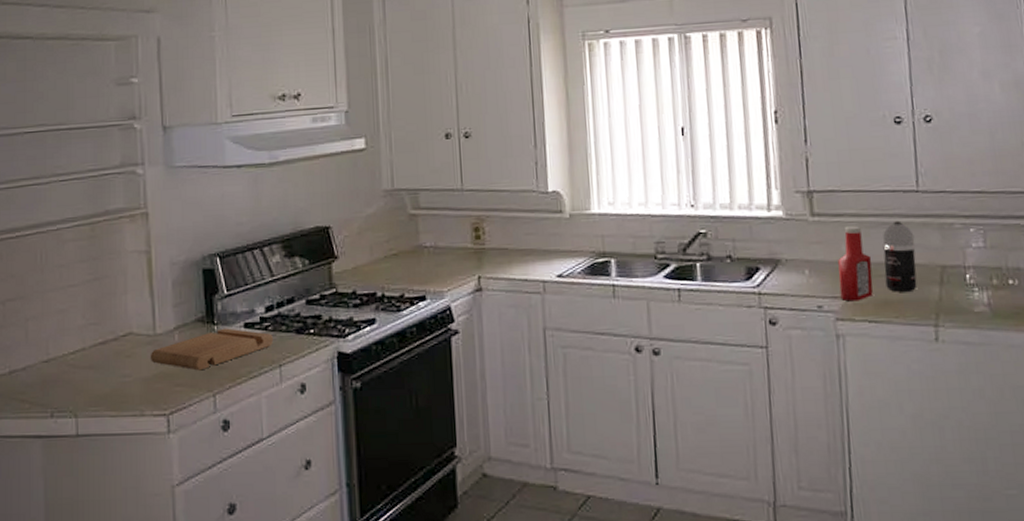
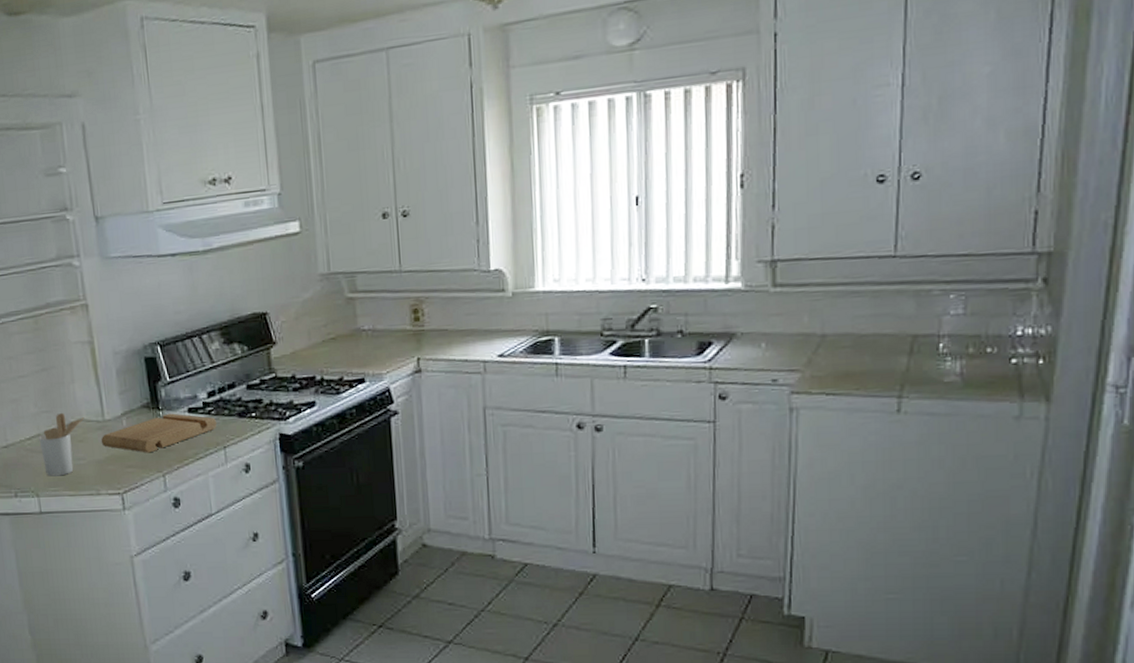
utensil holder: none [83,325,135,395] -> present [39,412,85,477]
ketchup bottle: present [838,226,873,302] -> none [797,295,836,374]
spray bottle: present [882,220,917,292] -> none [848,288,886,364]

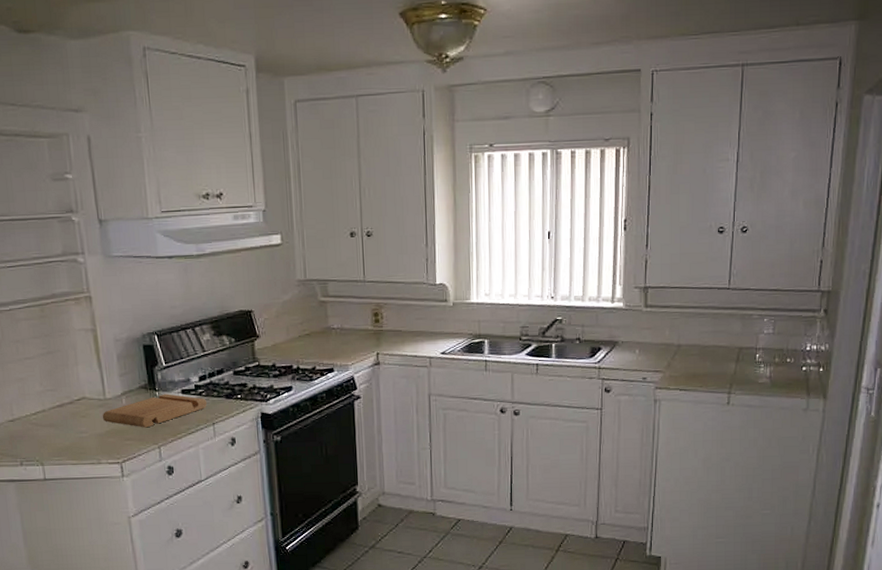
utensil holder: present [39,412,85,477] -> none [44,391,87,448]

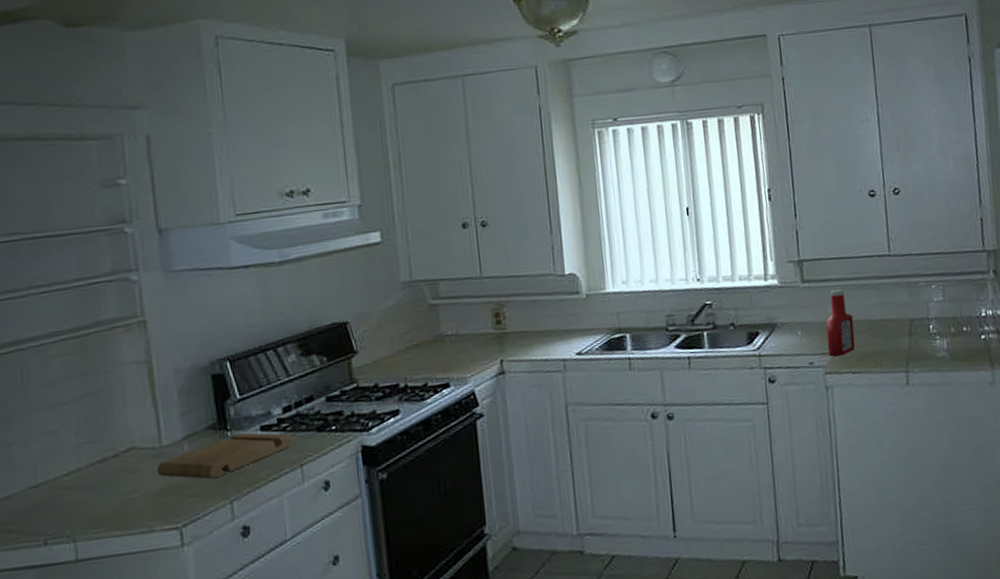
ketchup bottle: none [661,315,688,375] -> present [825,289,855,357]

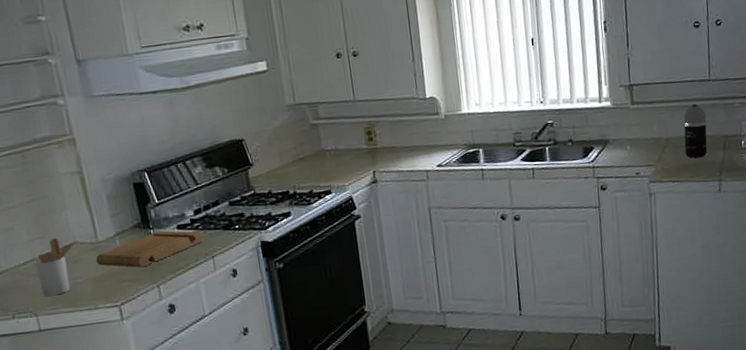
utensil holder: none [79,441,138,517] -> present [33,237,78,297]
ketchup bottle: present [825,289,855,357] -> none [651,109,676,168]
spray bottle: none [862,282,891,345] -> present [683,103,708,158]

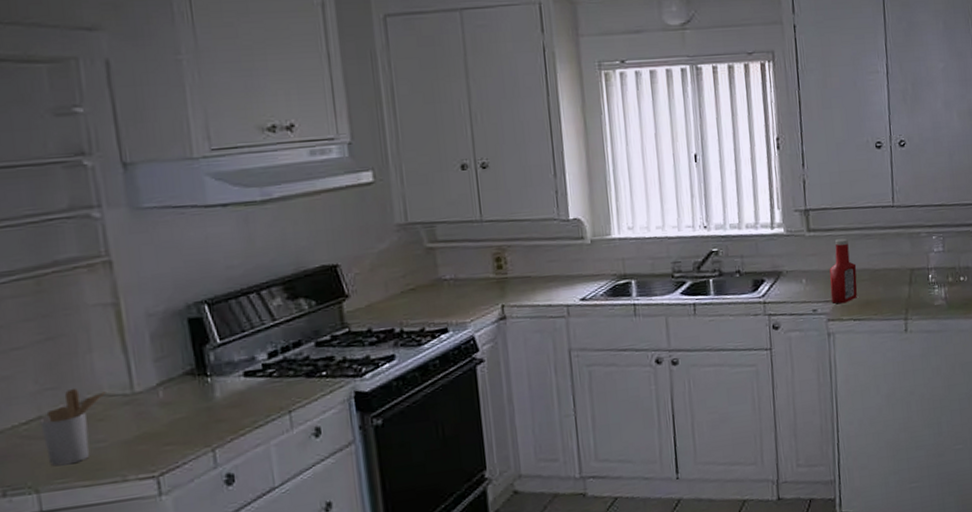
cutting board: present [95,230,205,268] -> none [128,378,281,427]
ketchup bottle: none [651,109,676,168] -> present [829,238,858,304]
spray bottle: present [683,103,708,158] -> none [865,232,892,293]

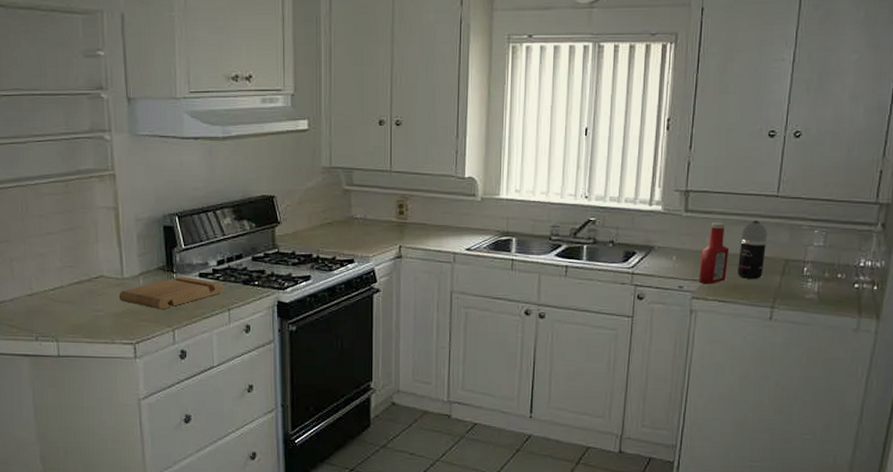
utensil holder: present [40,388,106,466] -> none [62,268,105,325]
cutting board: none [128,378,281,427] -> present [118,276,224,310]
spray bottle: none [865,232,892,293] -> present [737,220,768,279]

